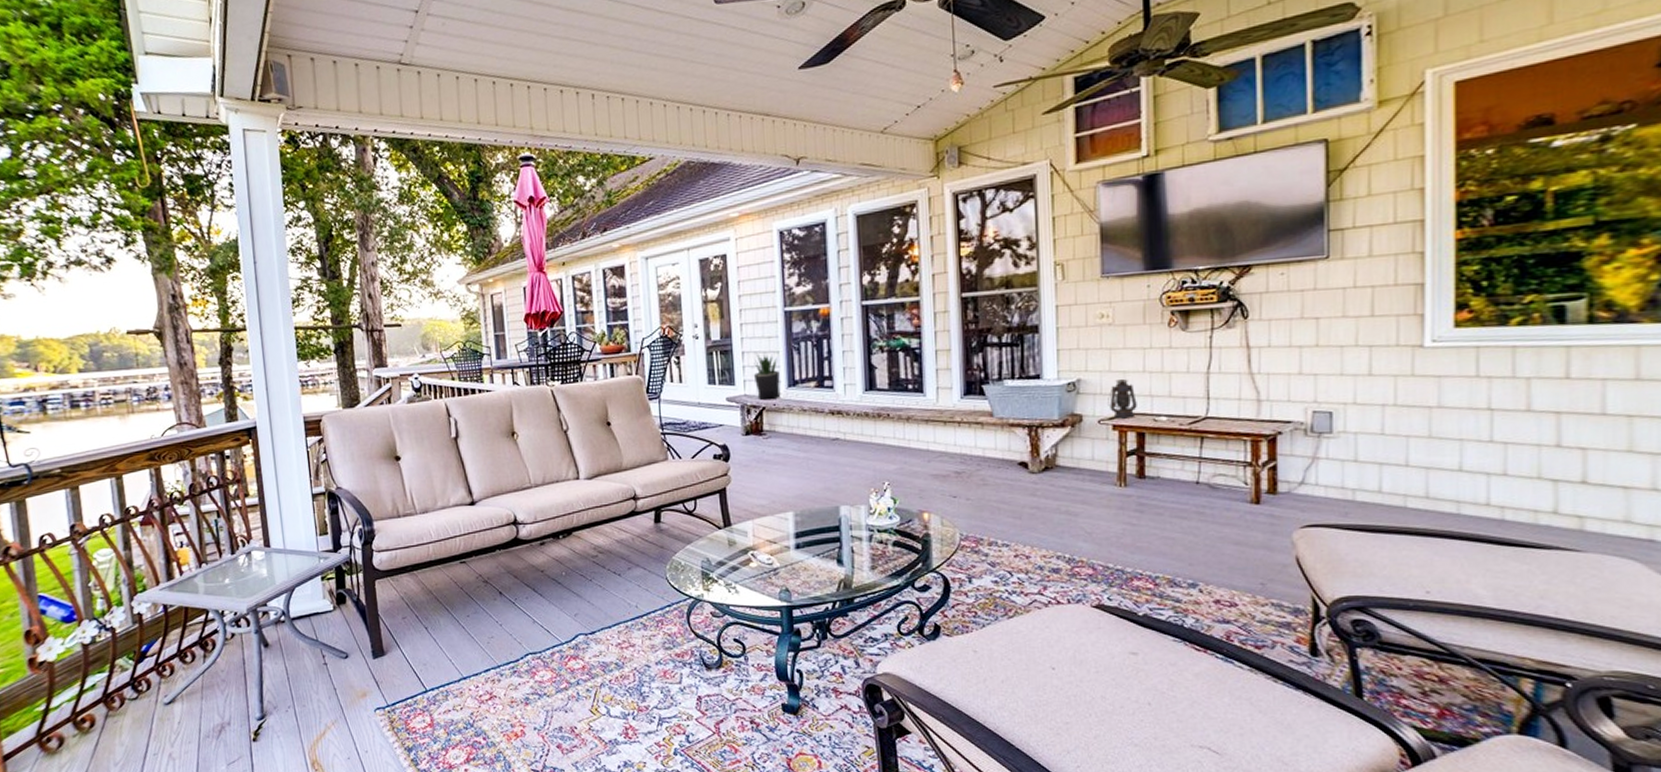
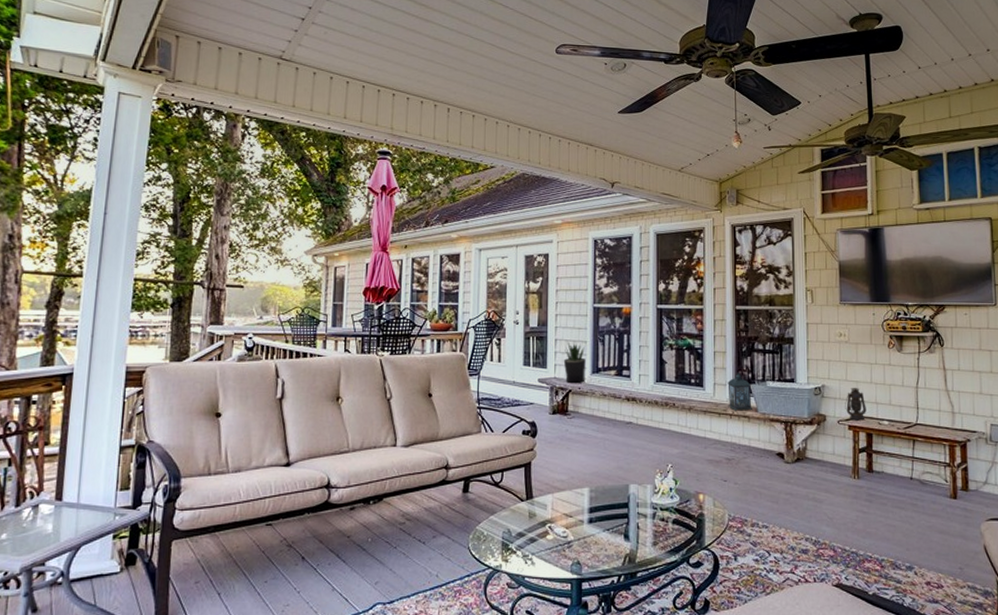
lantern: none [954,373,988,419] -> present [727,373,753,412]

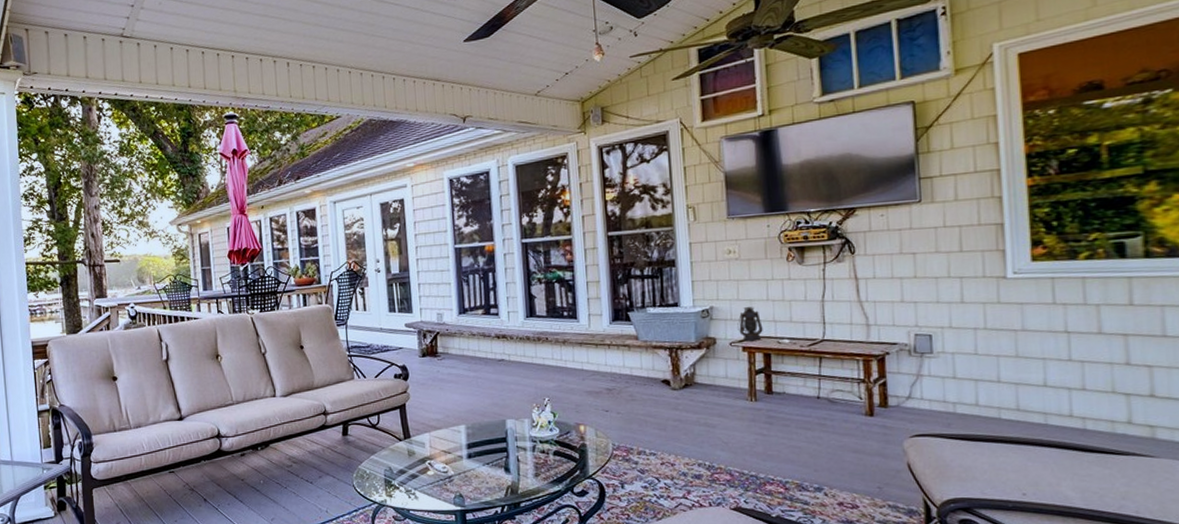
planter: present [563,342,586,384] -> none [428,285,453,326]
lantern: present [727,373,753,412] -> none [603,302,634,342]

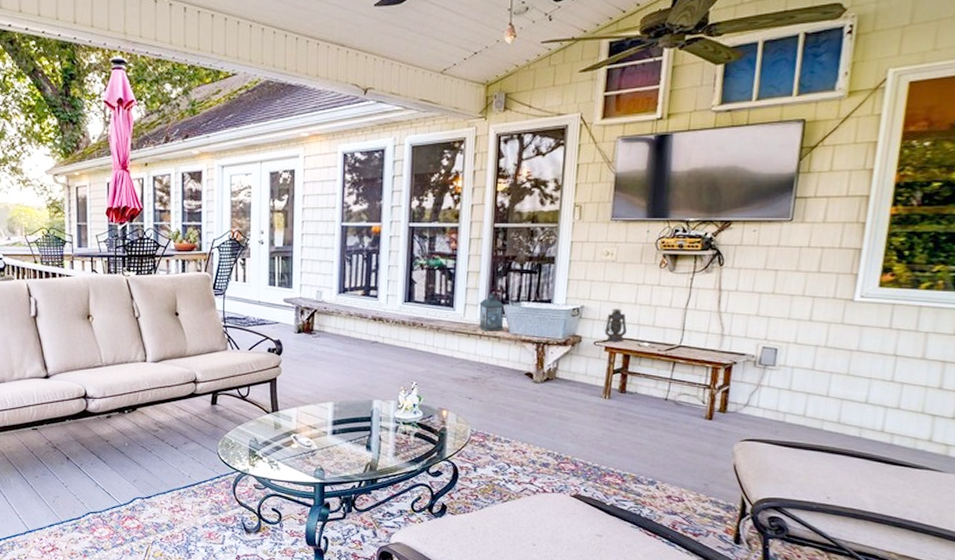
lantern: none [603,302,634,342] -> present [478,293,505,333]

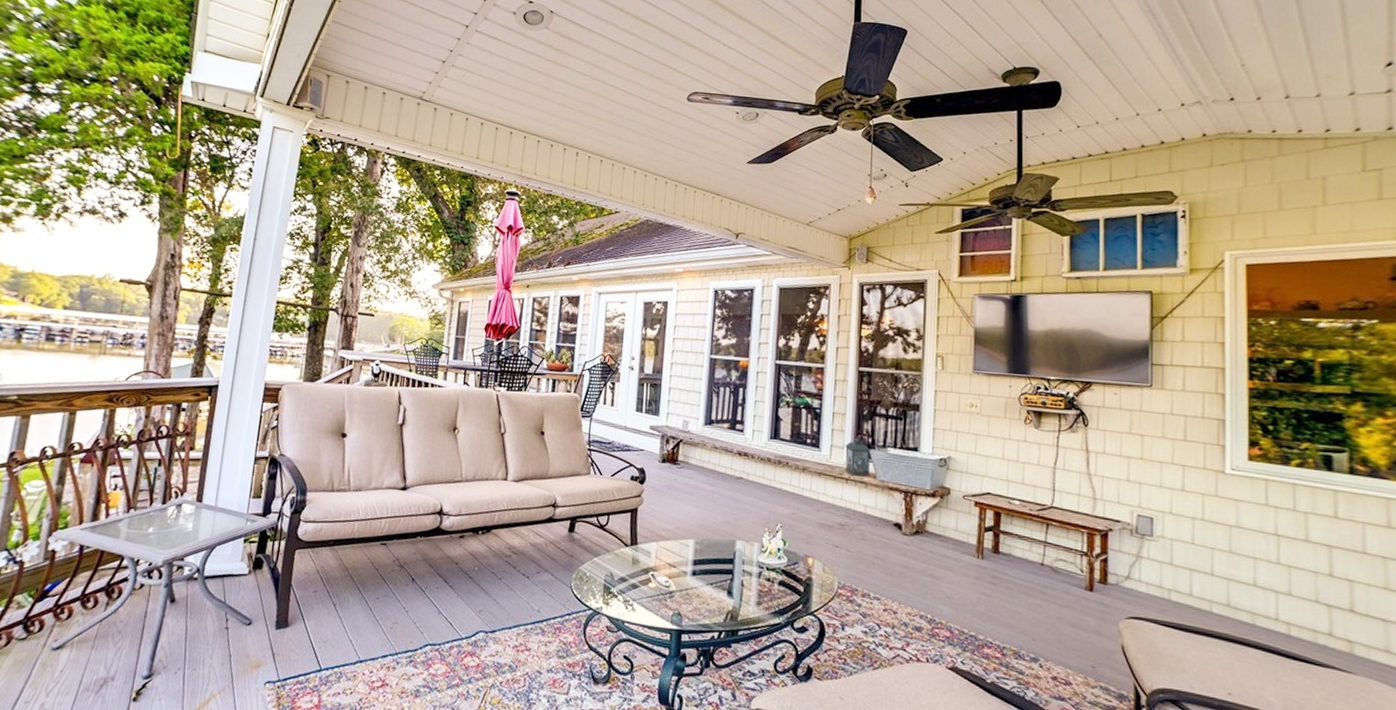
lantern: present [603,308,627,342] -> none [972,461,996,498]

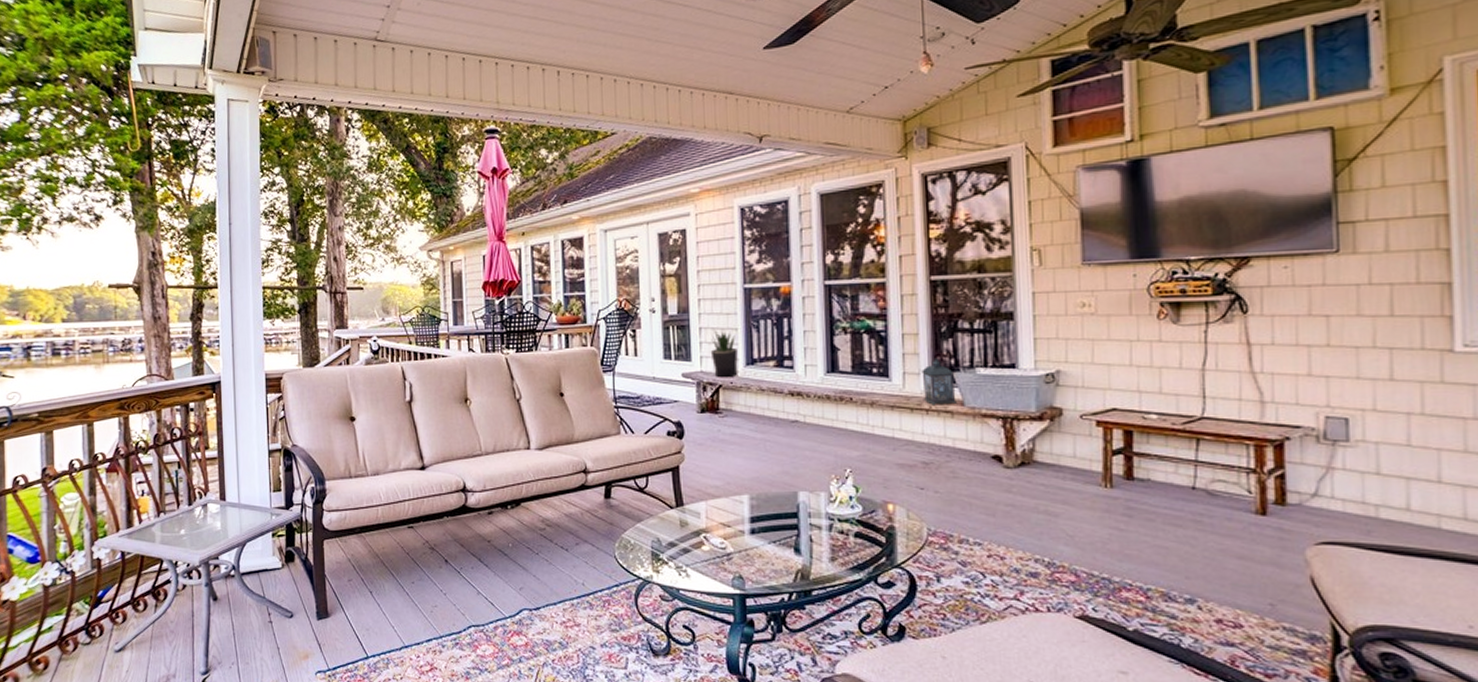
planter: none [676,391,699,434] -> present [710,330,738,378]

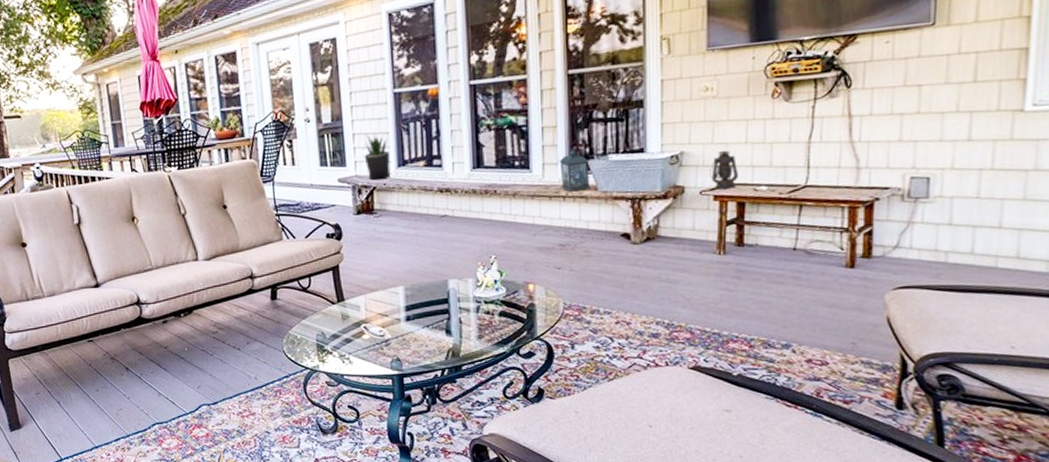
lantern: none [1090,371,1124,415] -> present [710,150,738,190]

